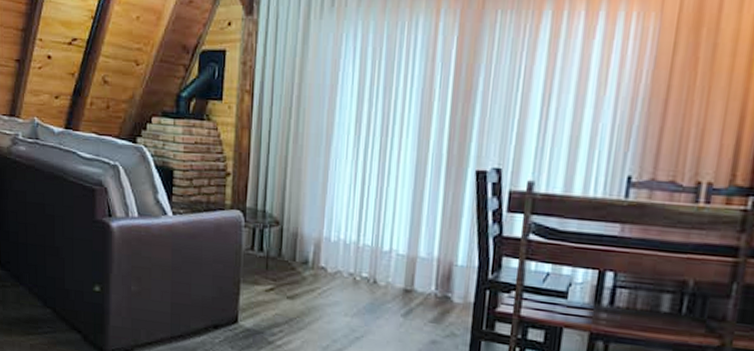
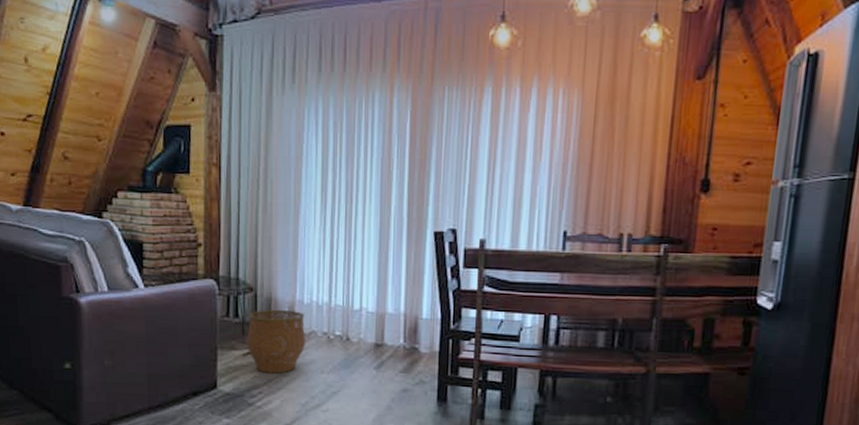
basket: none [269,244,331,313] -> present [246,309,306,374]

